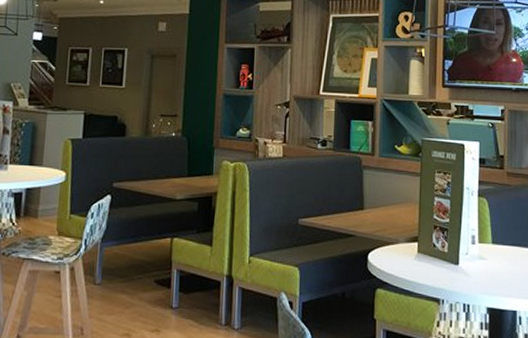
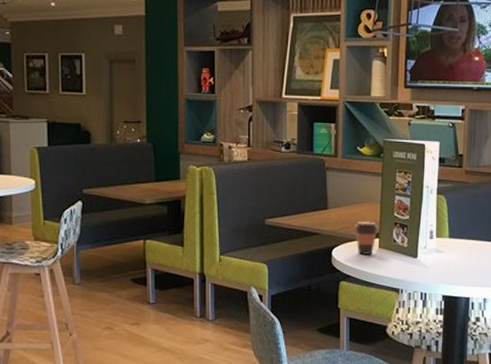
coffee cup: none [391,223,417,260] -> present [354,221,378,254]

